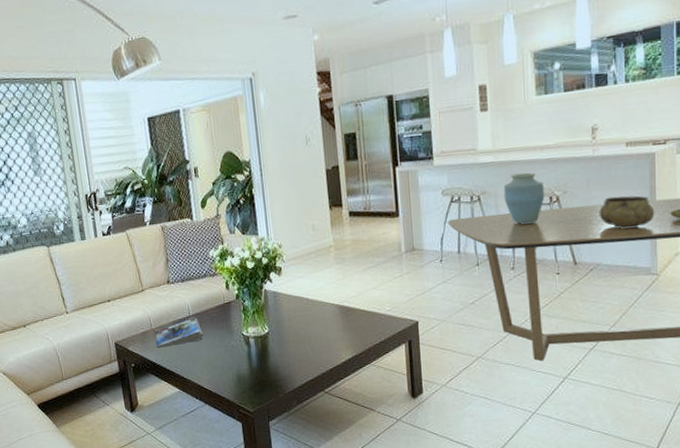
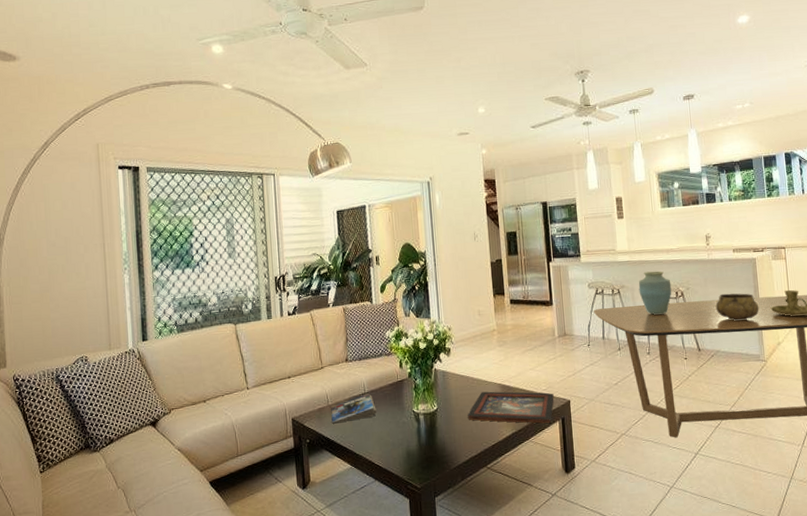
decorative tray: none [302,312,400,346] -> present [468,391,554,424]

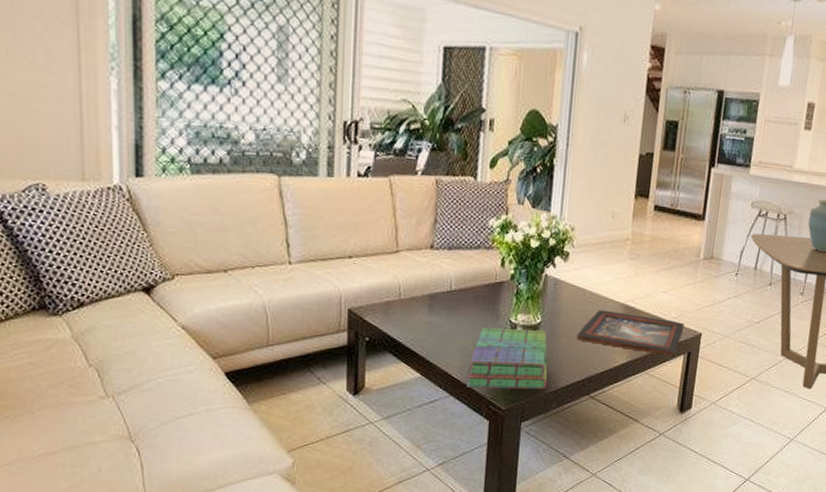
magazine: present [331,393,377,424] -> none [402,291,463,323]
stack of books: none [386,416,451,472] -> present [466,328,548,390]

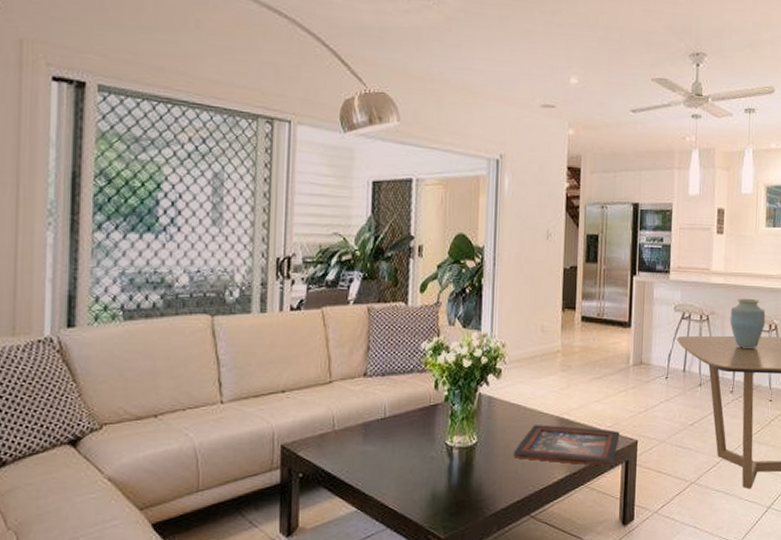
stack of books: present [466,328,548,390] -> none [403,451,487,518]

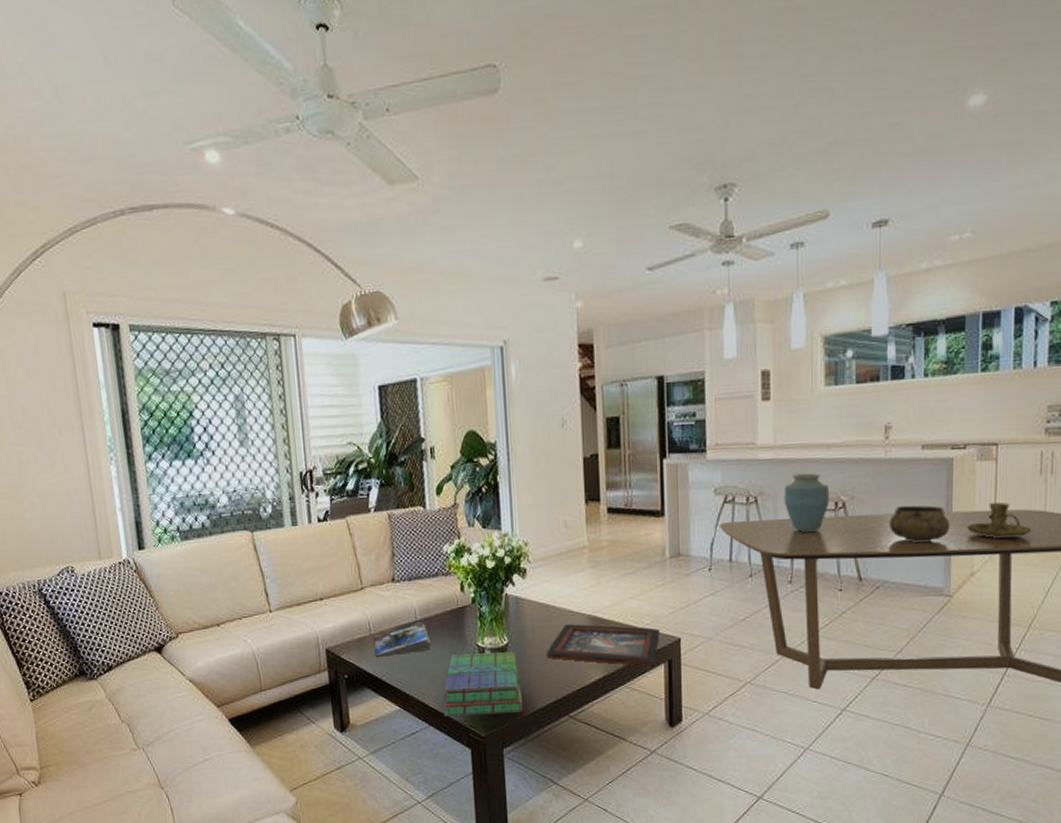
magazine: none [336,418,398,455] -> present [373,621,431,657]
stack of books: none [403,451,487,518] -> present [443,652,524,717]

